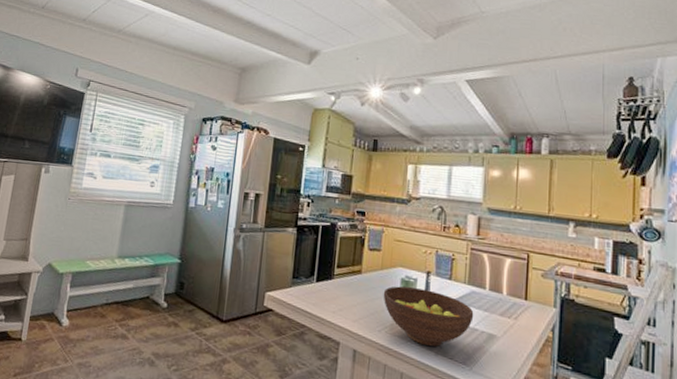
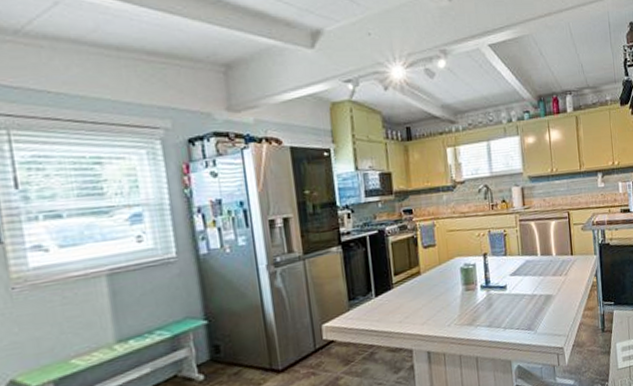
fruit bowl: present [383,286,474,347] -> none [445,271,531,325]

